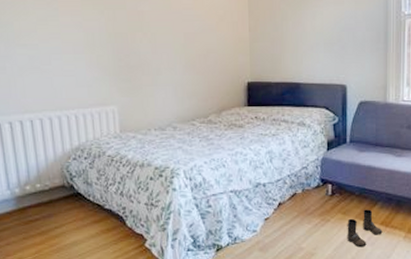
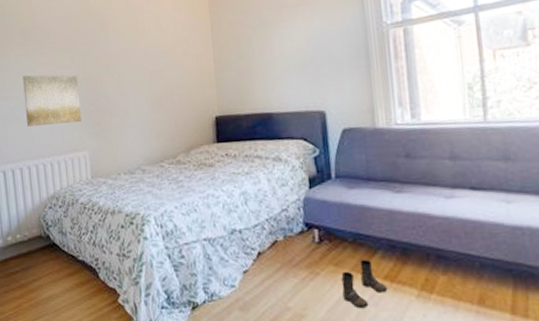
wall art: none [42,23,110,78] -> present [23,75,81,128]

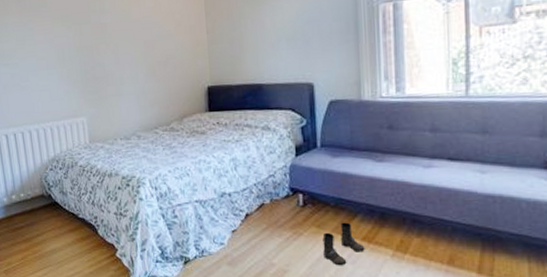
wall art: present [23,75,81,128] -> none [21,42,79,94]

